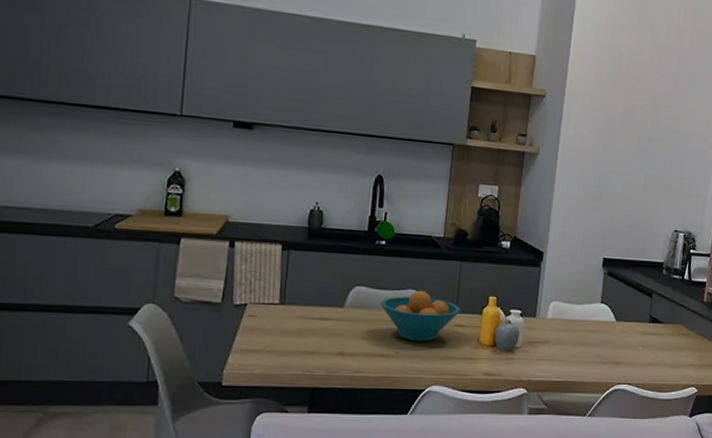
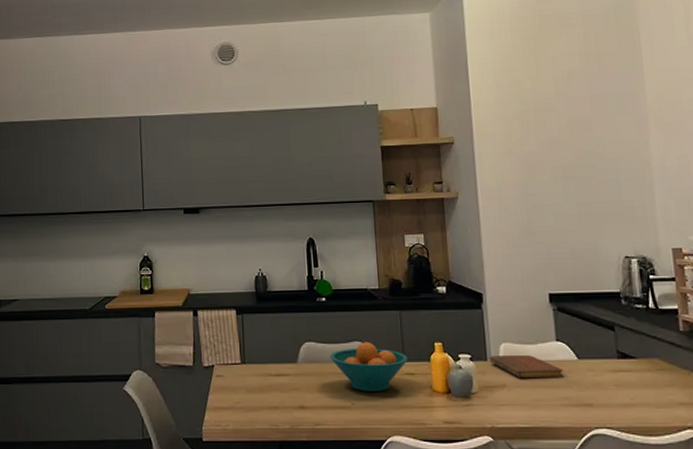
notebook: none [538,313,602,338] -> present [489,355,564,379]

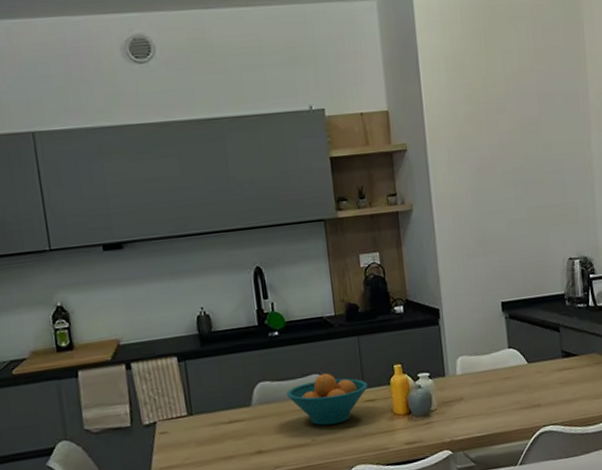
notebook: present [489,355,564,379] -> none [447,365,516,390]

